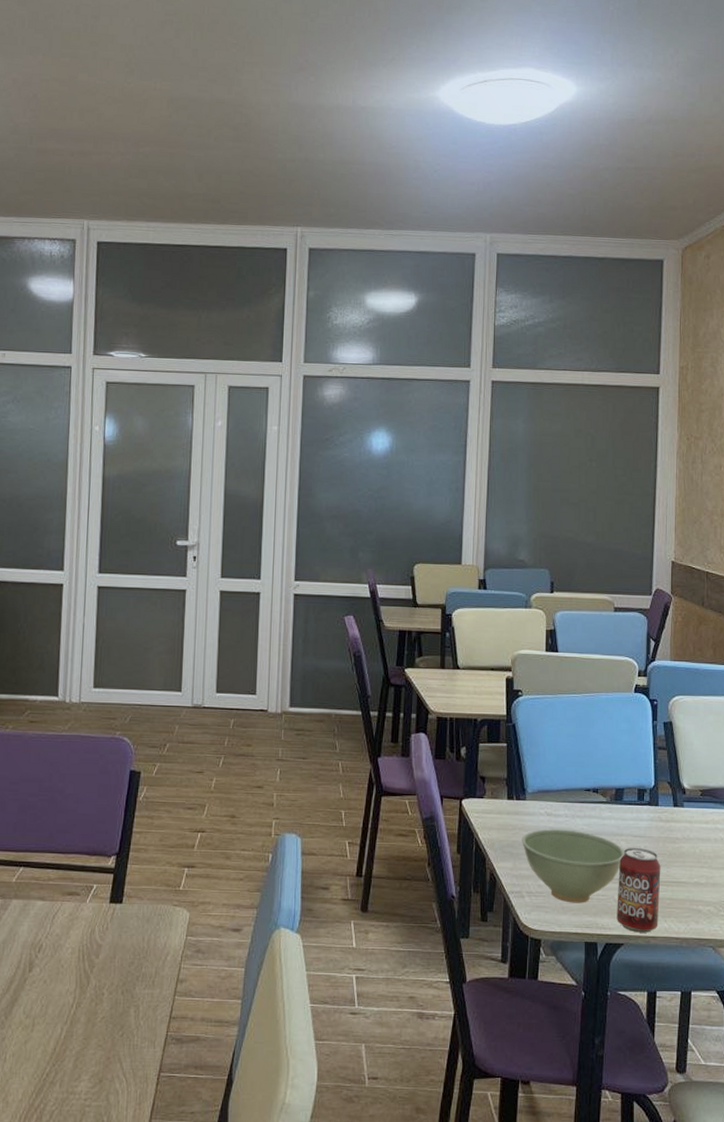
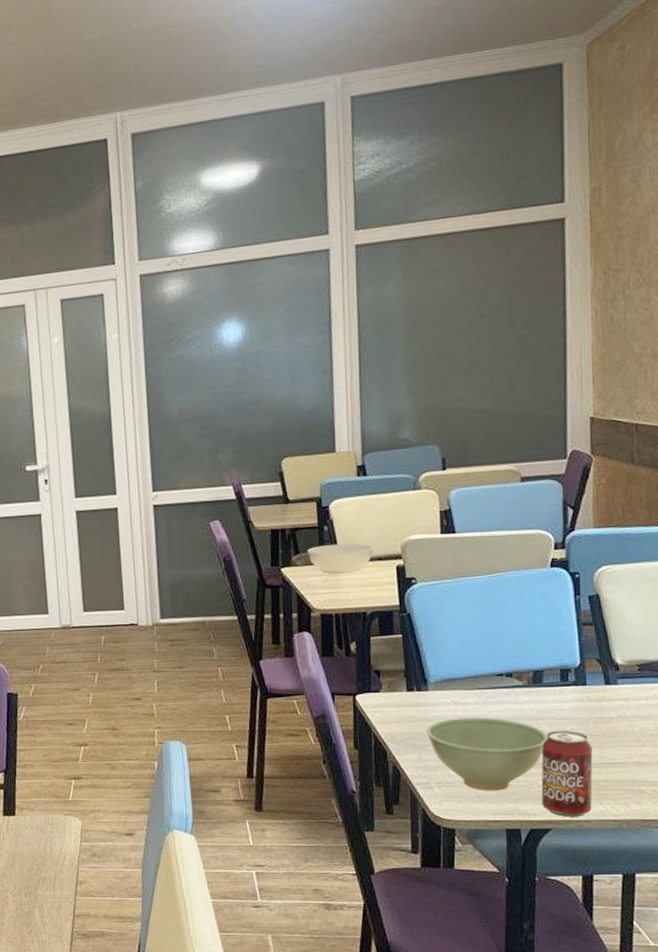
bowl: none [430,650,488,680] -> present [307,543,374,574]

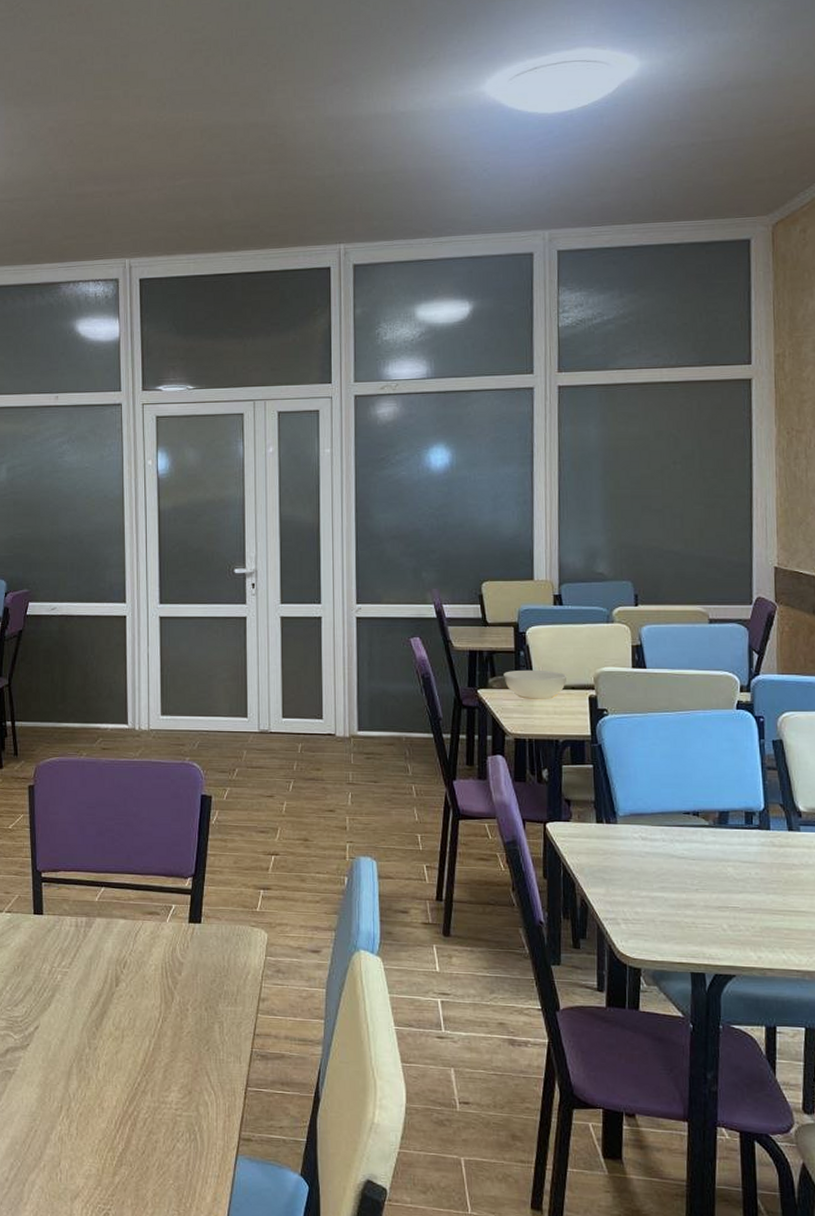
bowl: present [426,717,549,791] -> none [614,854,733,932]
soda can: present [541,730,593,817] -> none [726,873,776,964]

